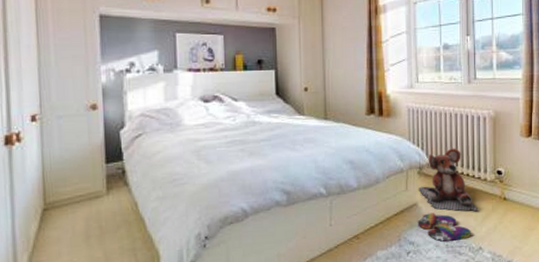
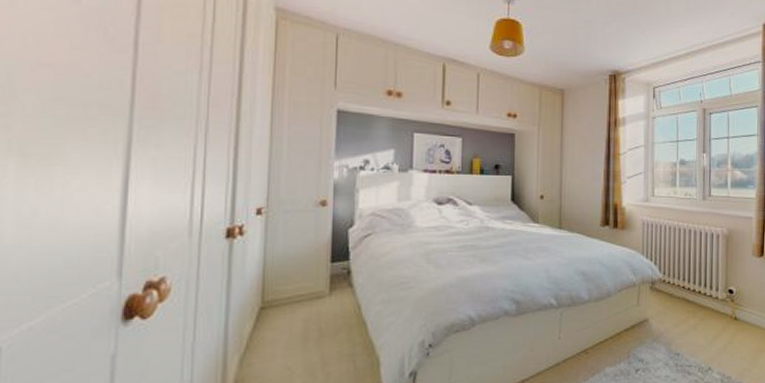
slippers: present [417,213,471,242] -> none [648,330,701,360]
stuffed animal: present [418,148,479,211] -> none [650,264,710,329]

